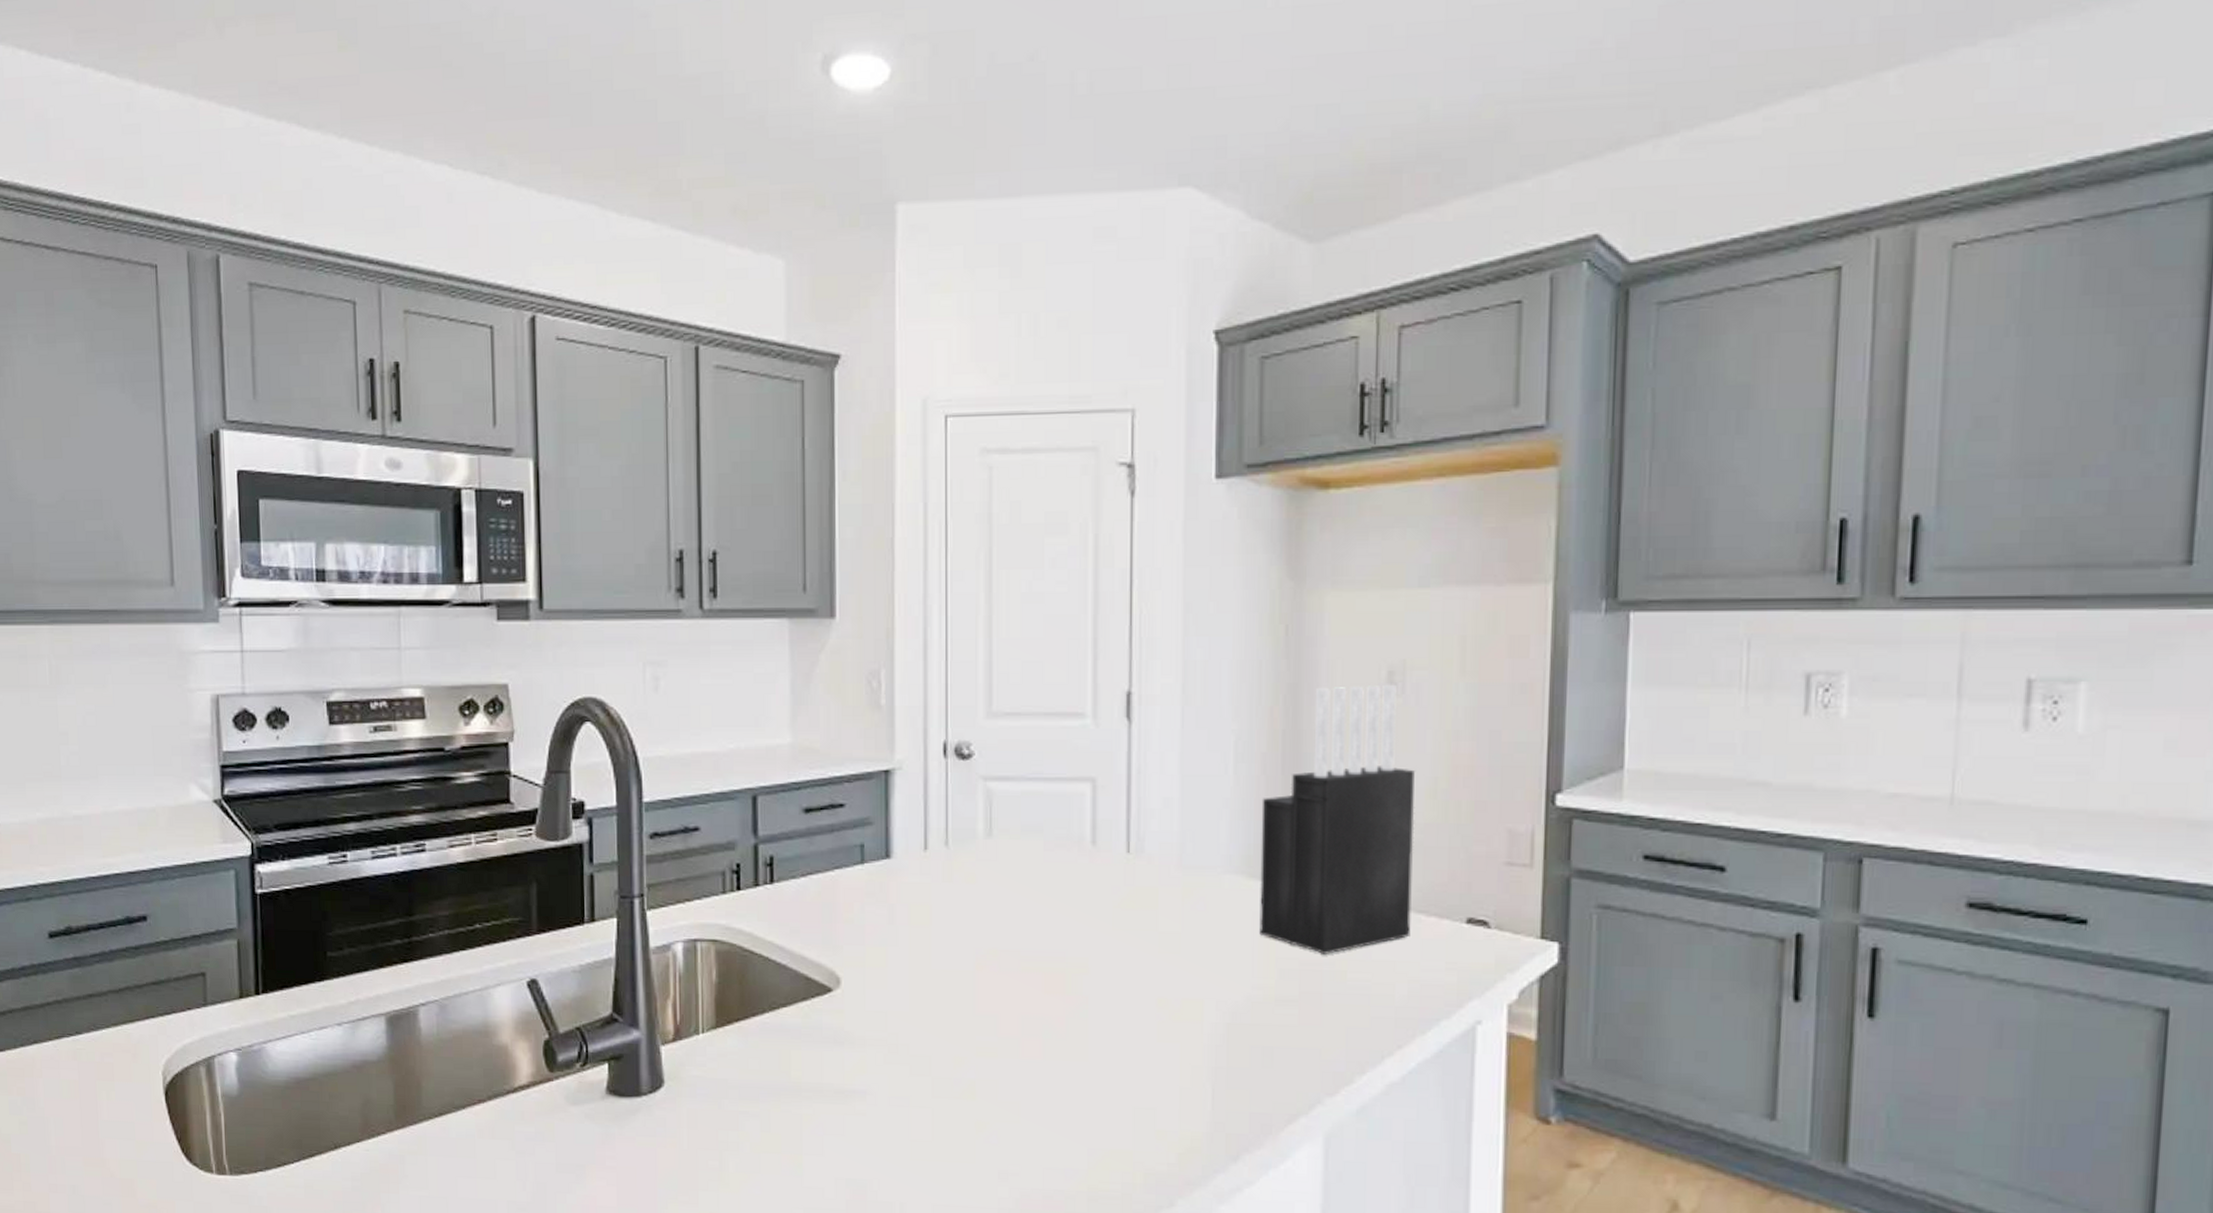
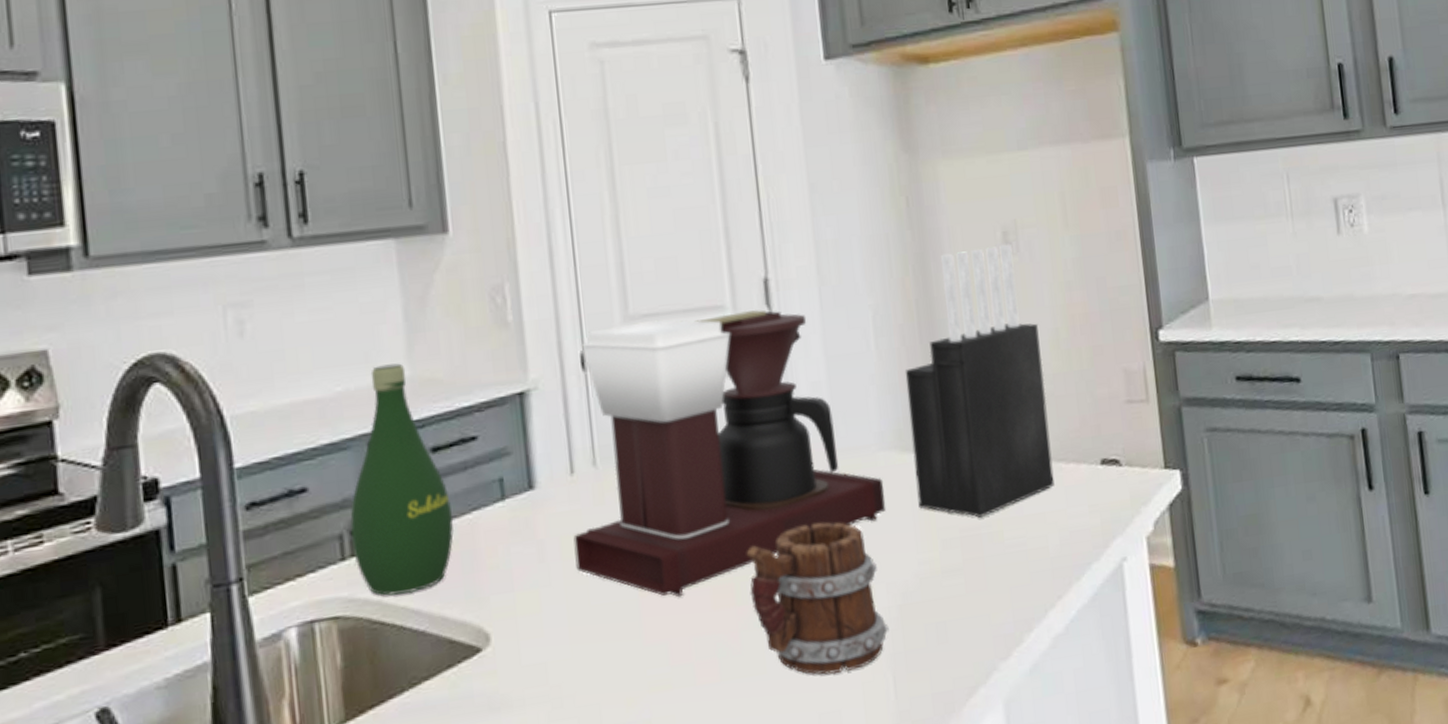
bottle: none [732,730,817,931] -> present [350,363,454,596]
coffee maker: none [921,720,1226,977] -> present [573,310,886,598]
mug: none [1080,931,1214,1075] -> present [746,522,889,675]

